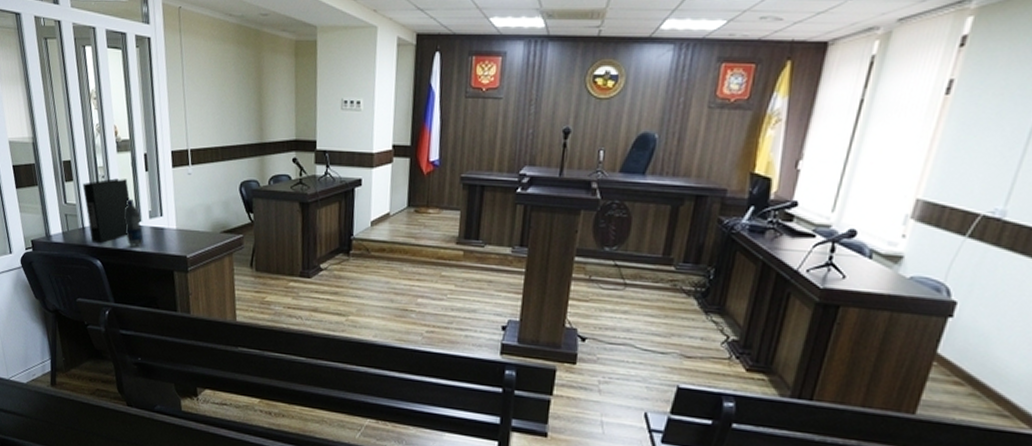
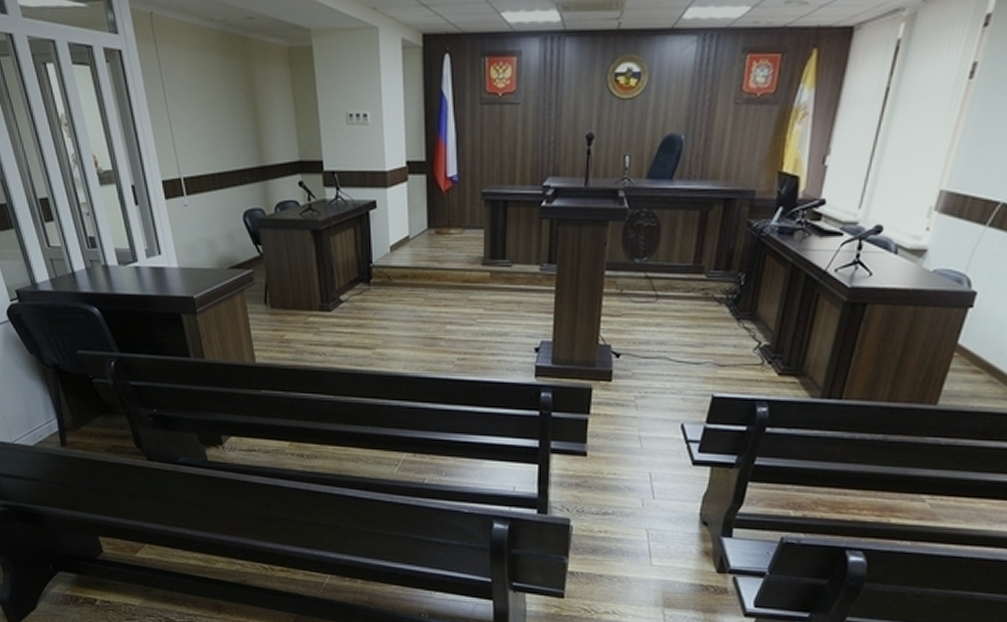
binder: present [82,178,130,243] -> none [65,215,124,288]
bottle: present [123,199,144,248] -> none [116,238,143,291]

